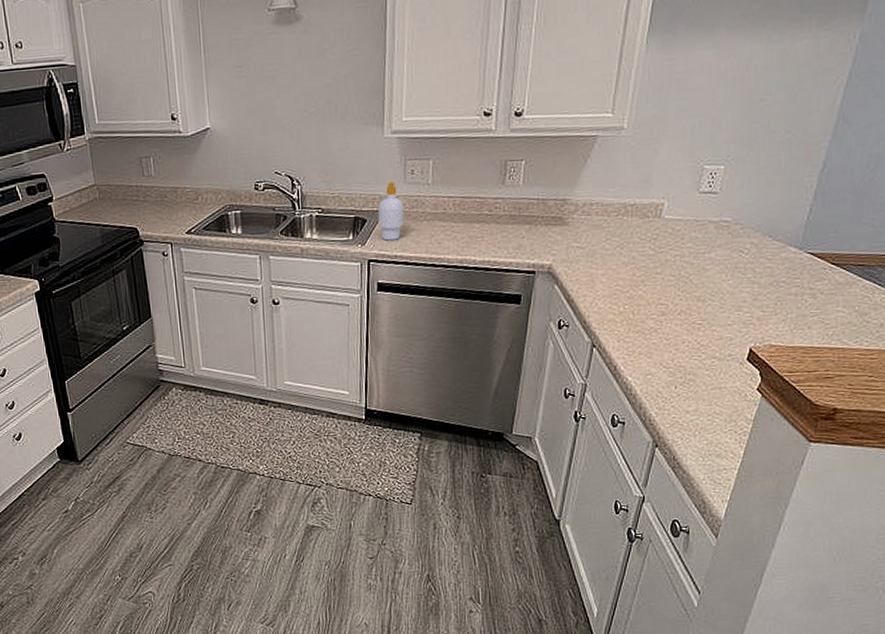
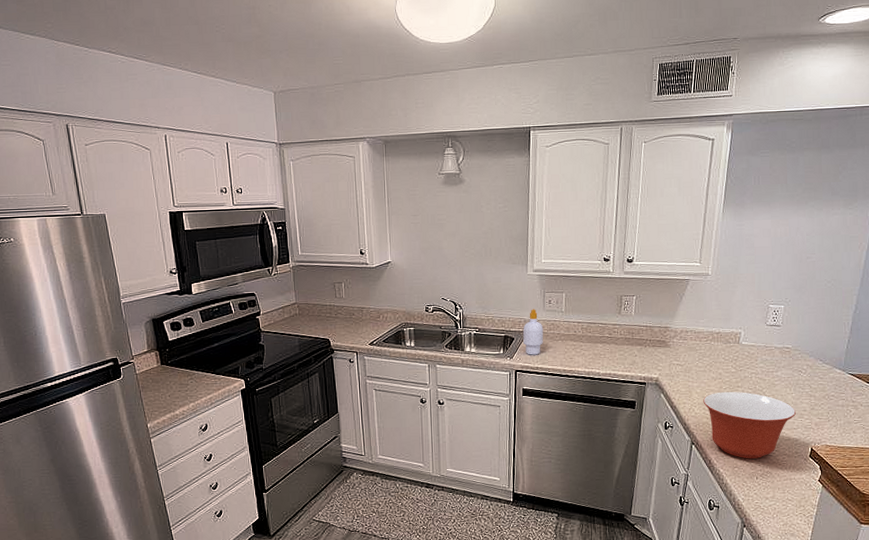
mixing bowl: none [609,279,732,364] -> present [703,391,796,459]

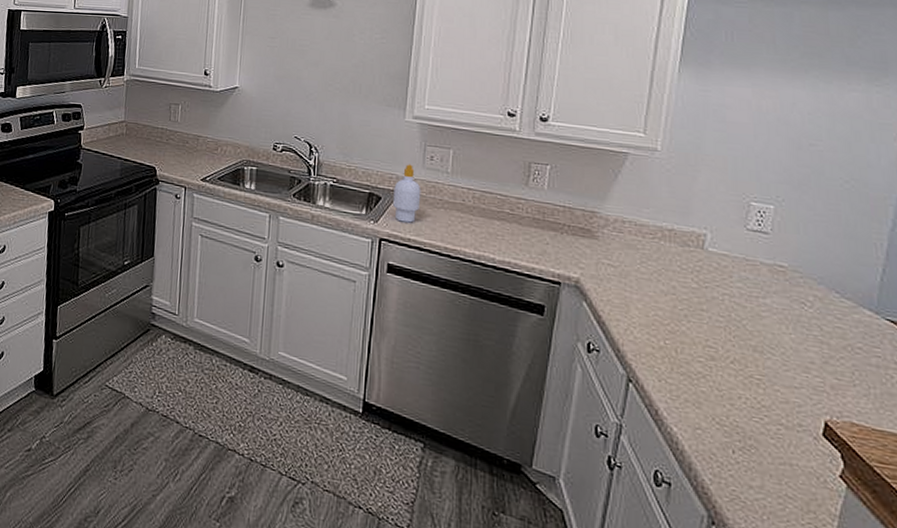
mixing bowl: present [703,391,796,459] -> none [647,313,797,423]

